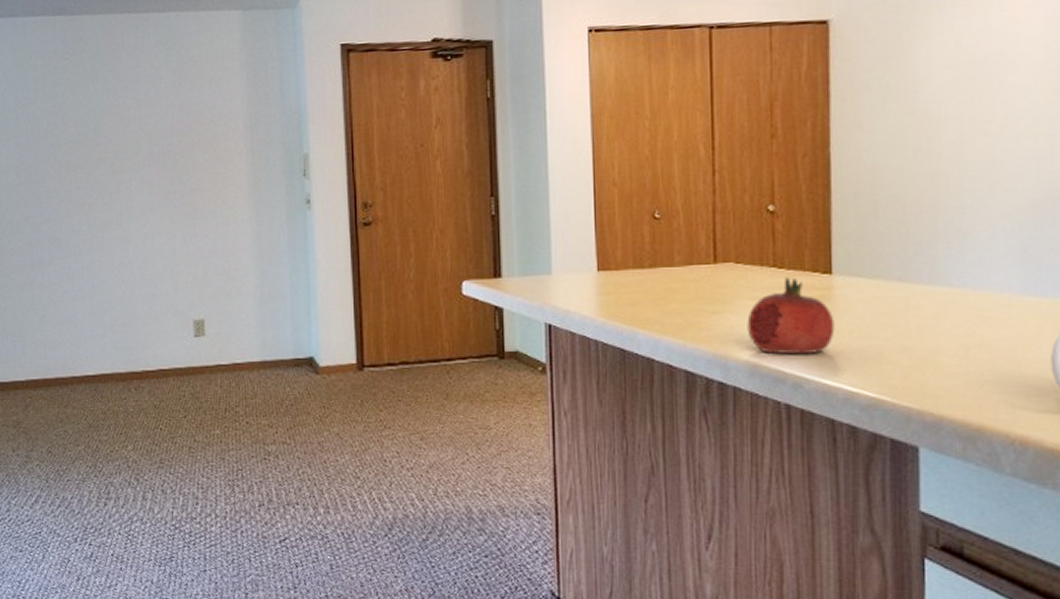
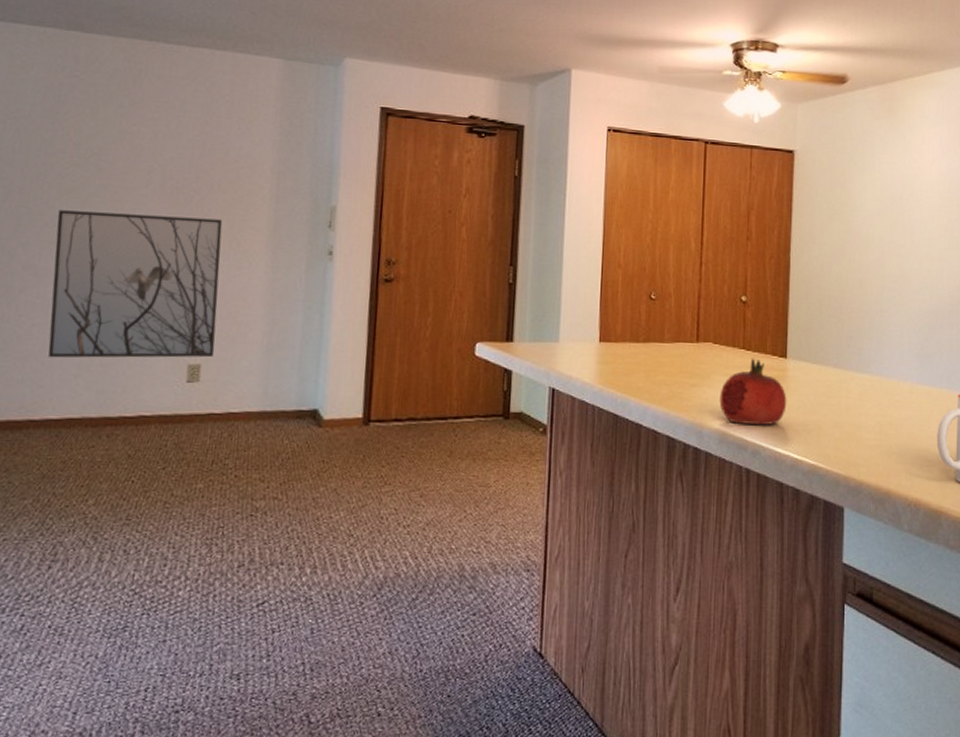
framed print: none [69,179,215,321] -> present [48,210,223,358]

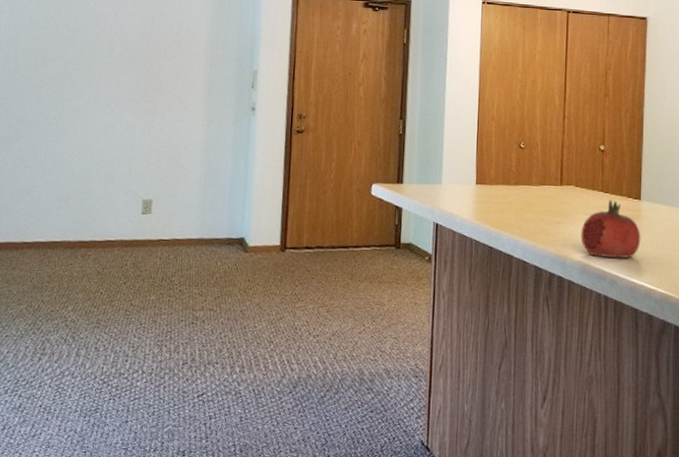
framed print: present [48,210,223,358] -> none [37,75,168,194]

